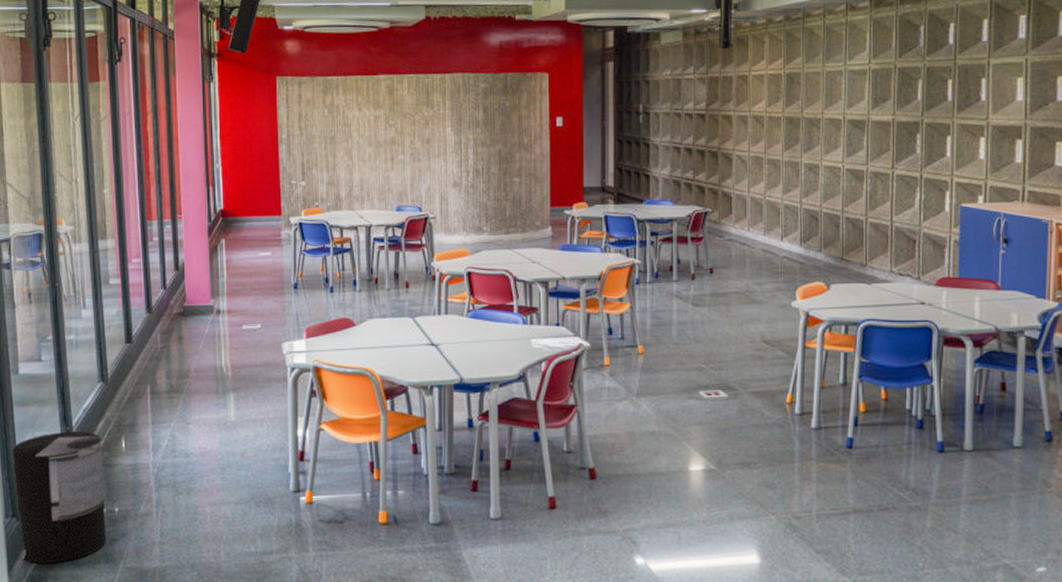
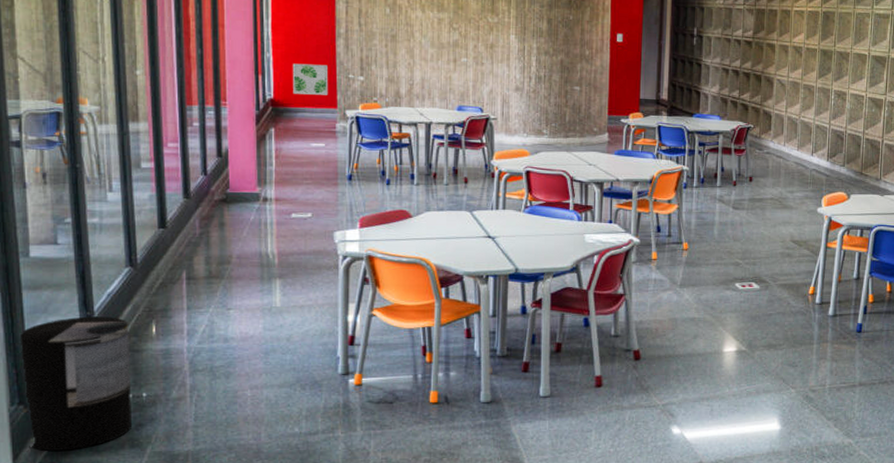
wall art: none [239,172,273,203] -> present [292,63,329,95]

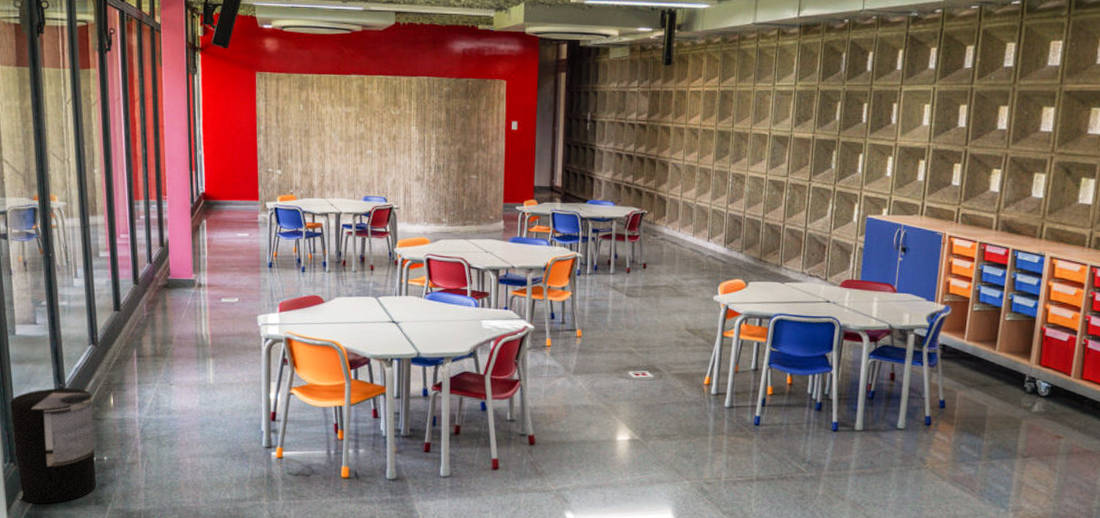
wall art: present [292,63,329,95] -> none [220,159,251,189]

